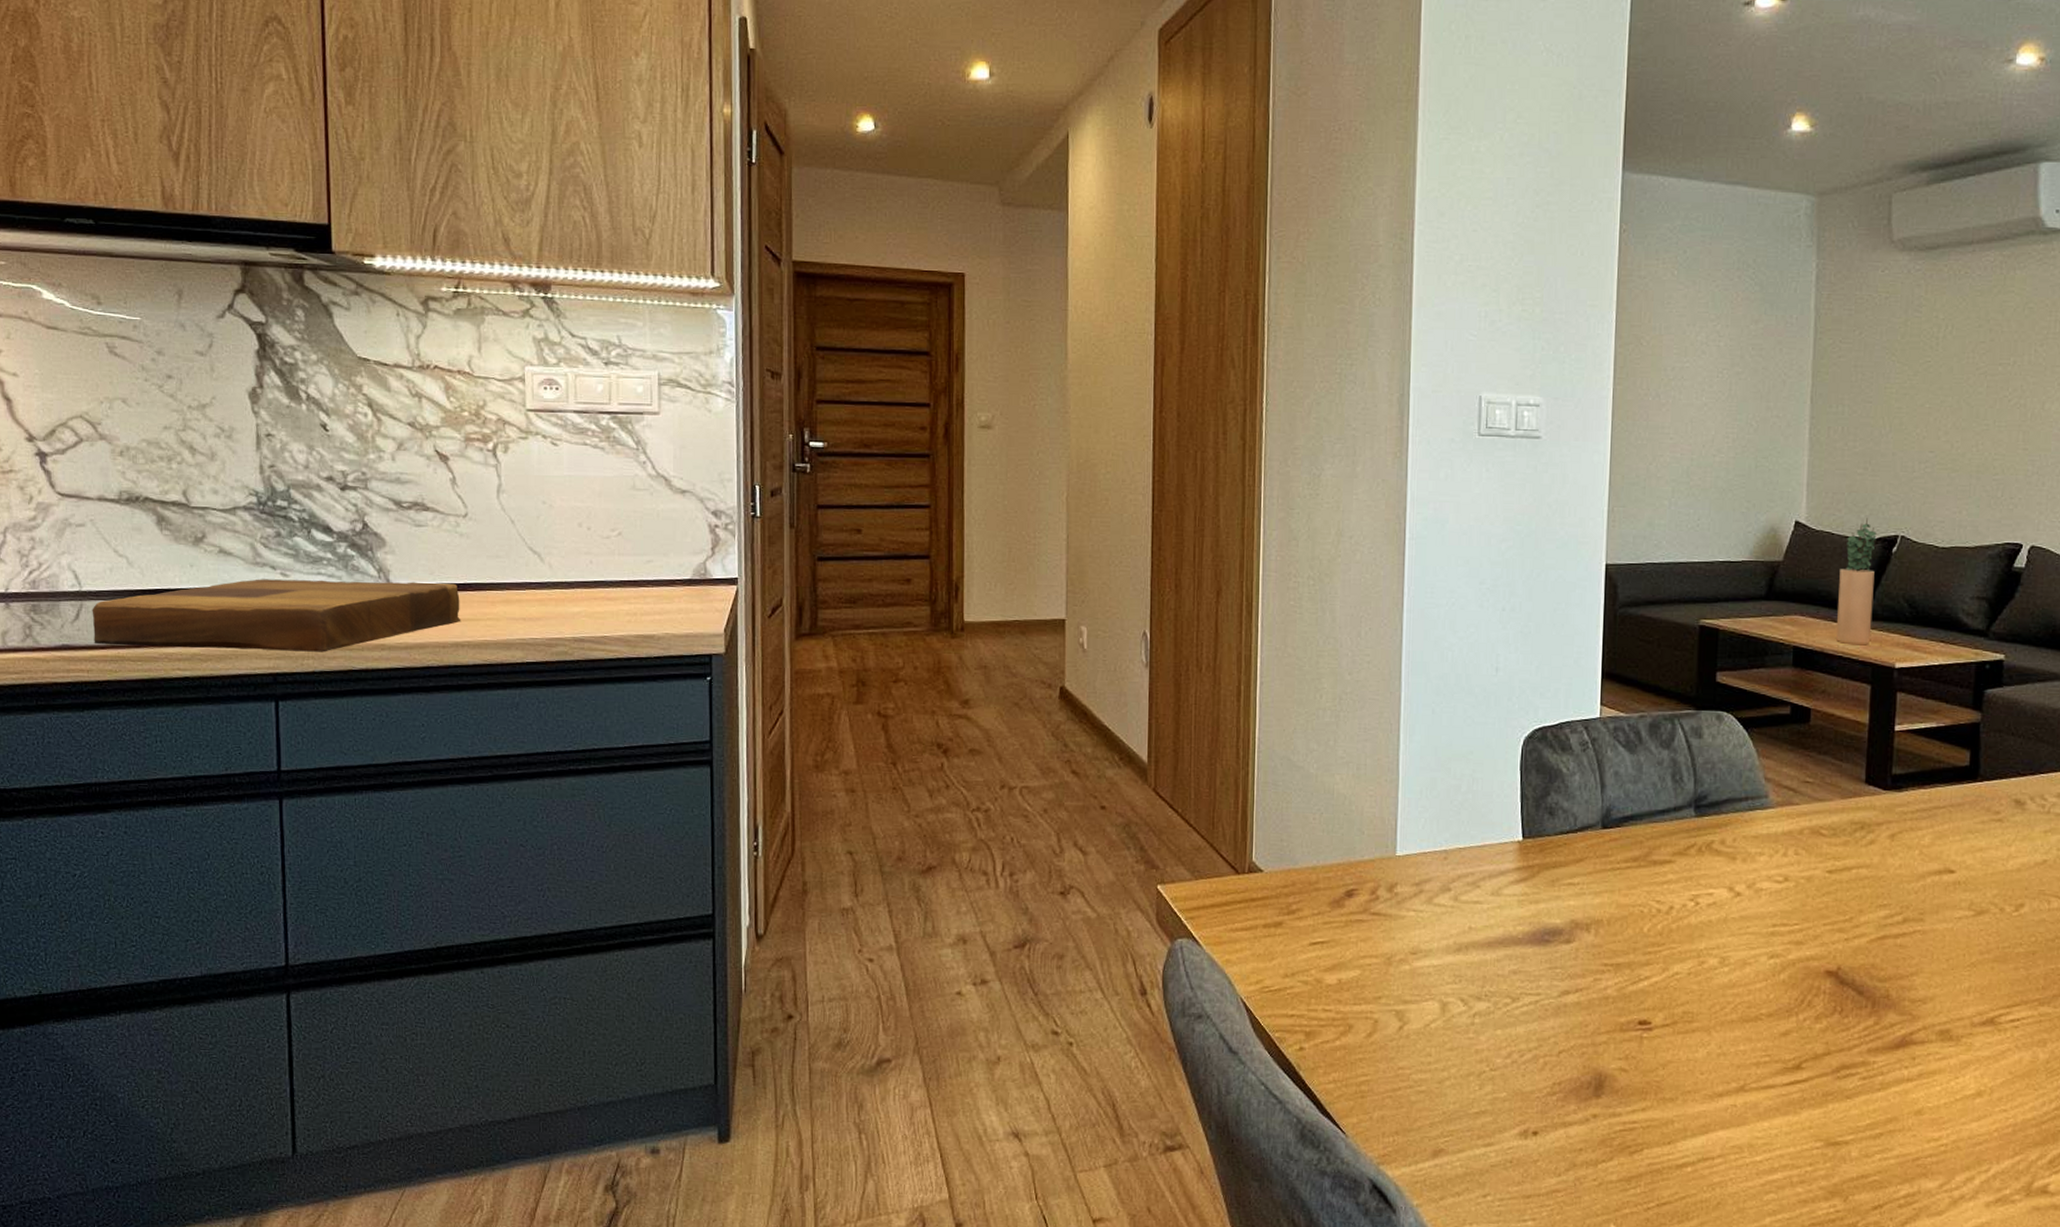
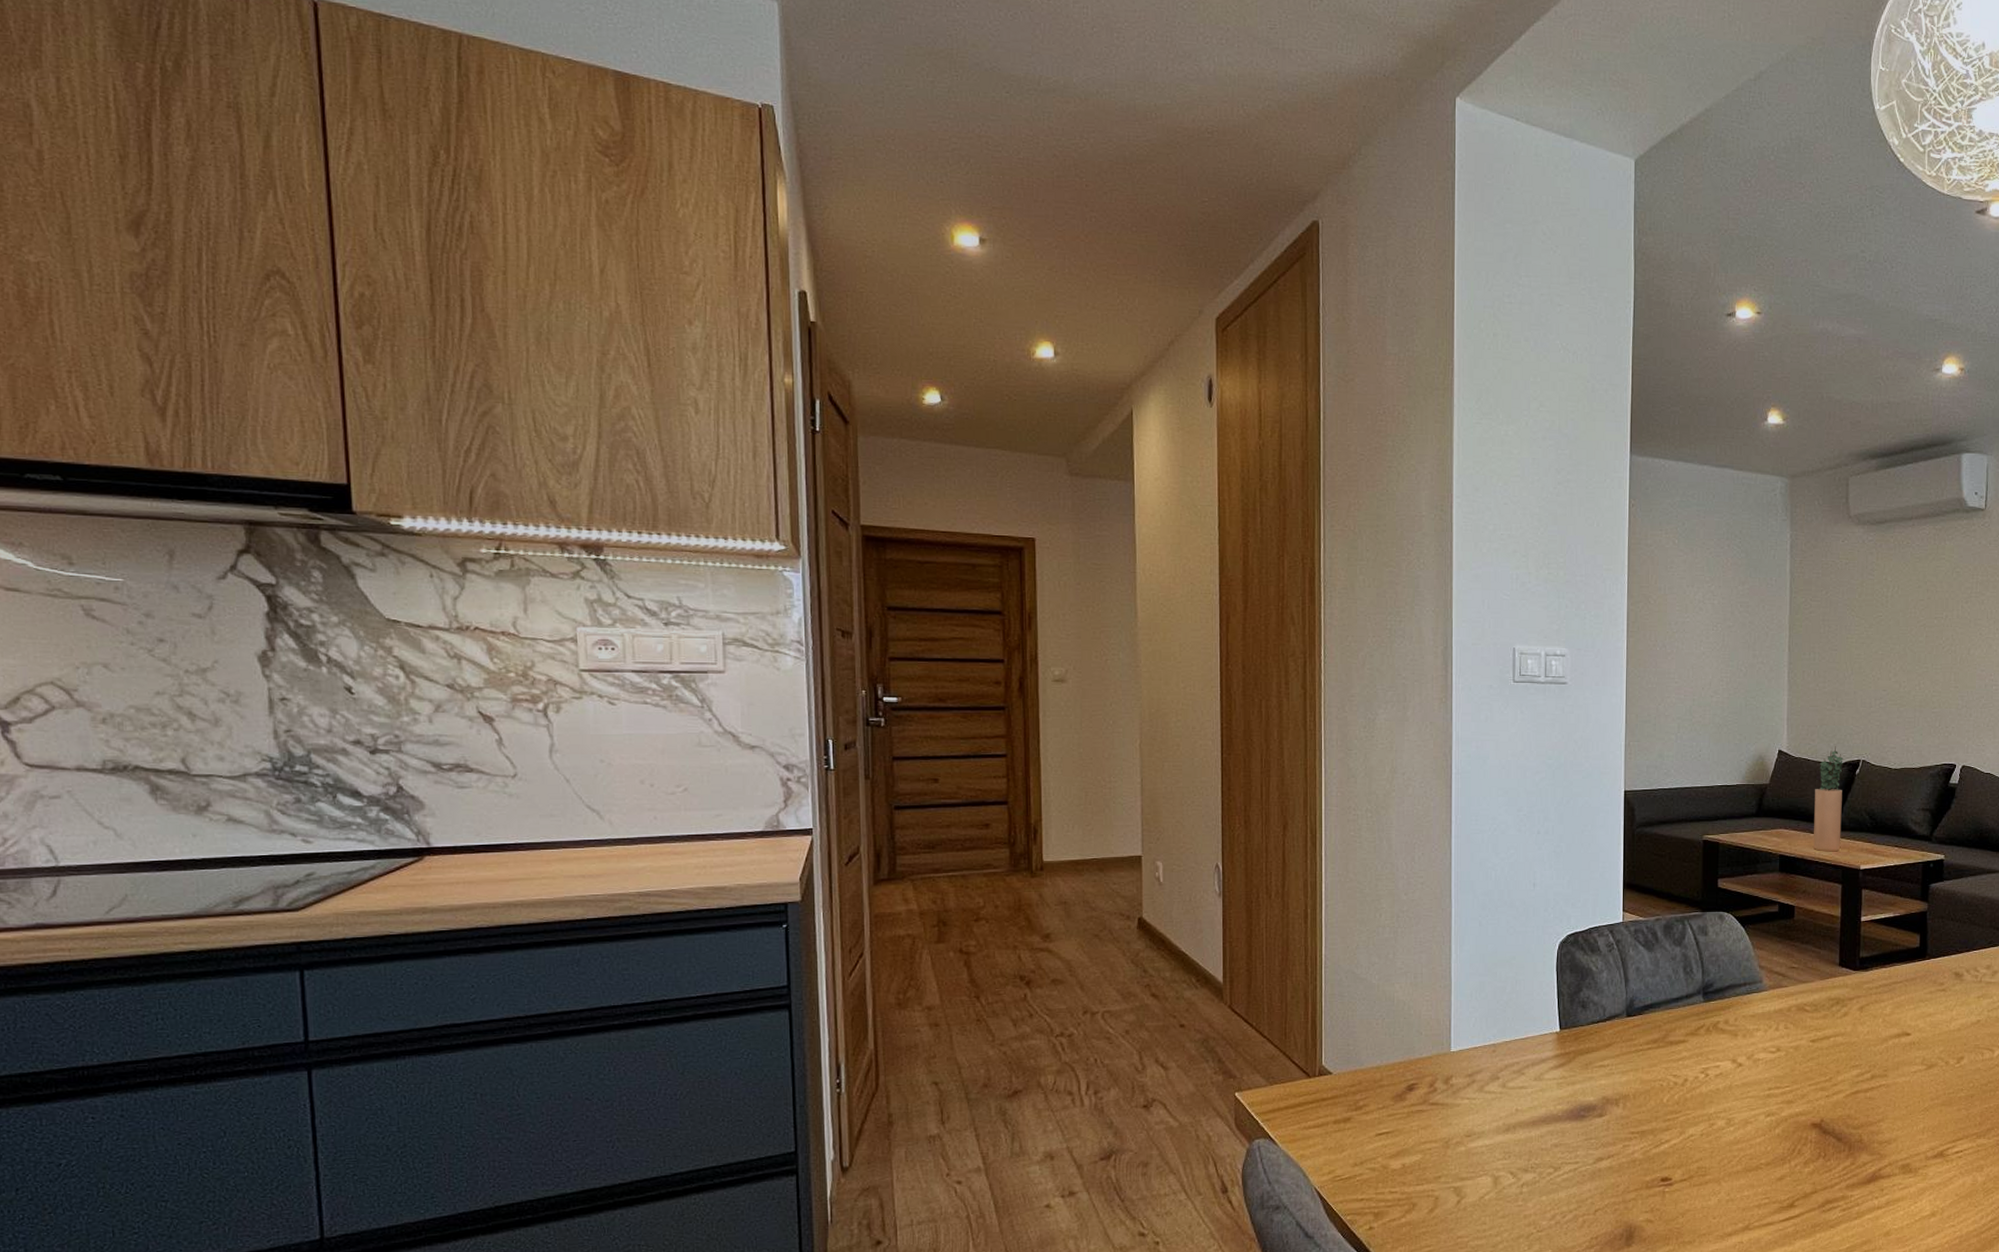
cutting board: present [92,579,460,652] -> none [72,843,512,922]

